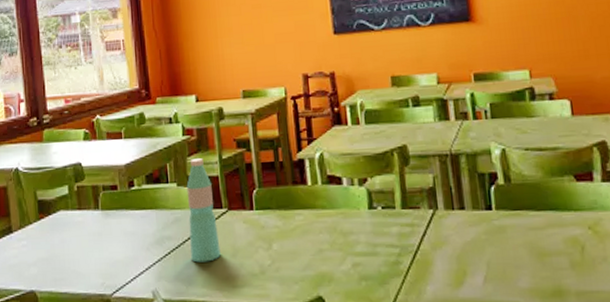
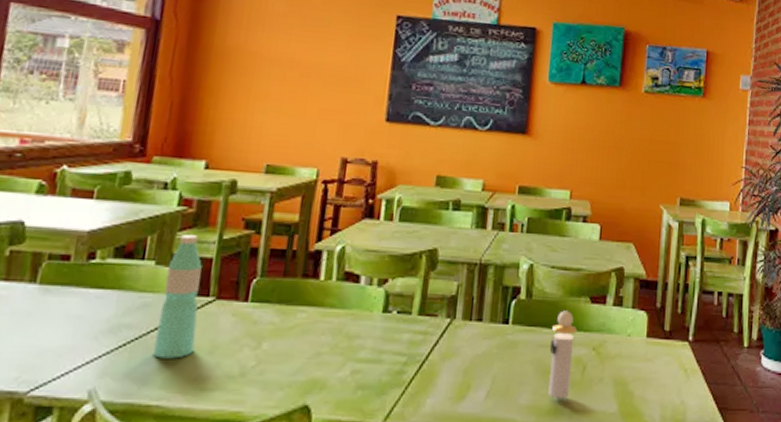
perfume bottle: none [539,191,572,281] -> present [548,310,577,399]

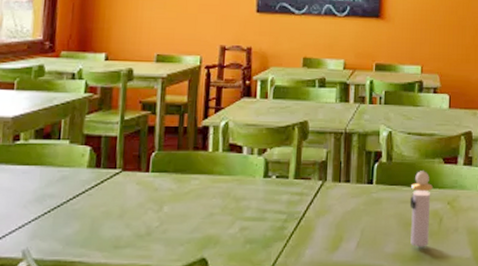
water bottle: present [153,235,202,359] -> none [73,117,109,222]

